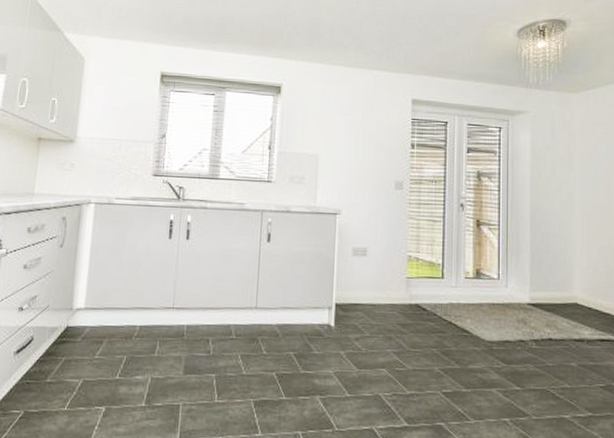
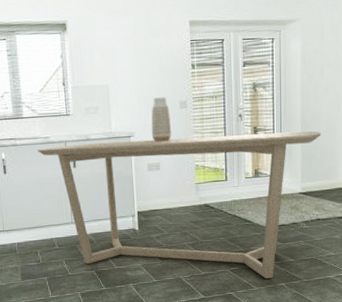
dining table: none [229,215,553,410] -> present [38,130,322,279]
vase: none [360,174,384,225] -> present [151,97,172,142]

